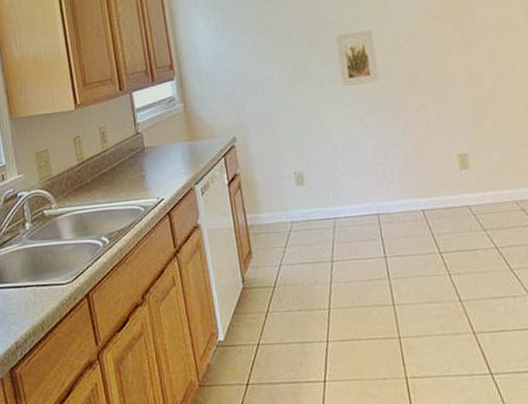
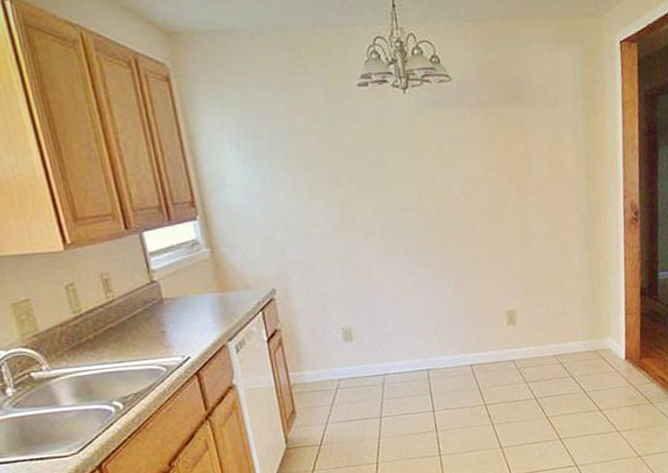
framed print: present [336,30,379,86] -> none [388,177,432,237]

